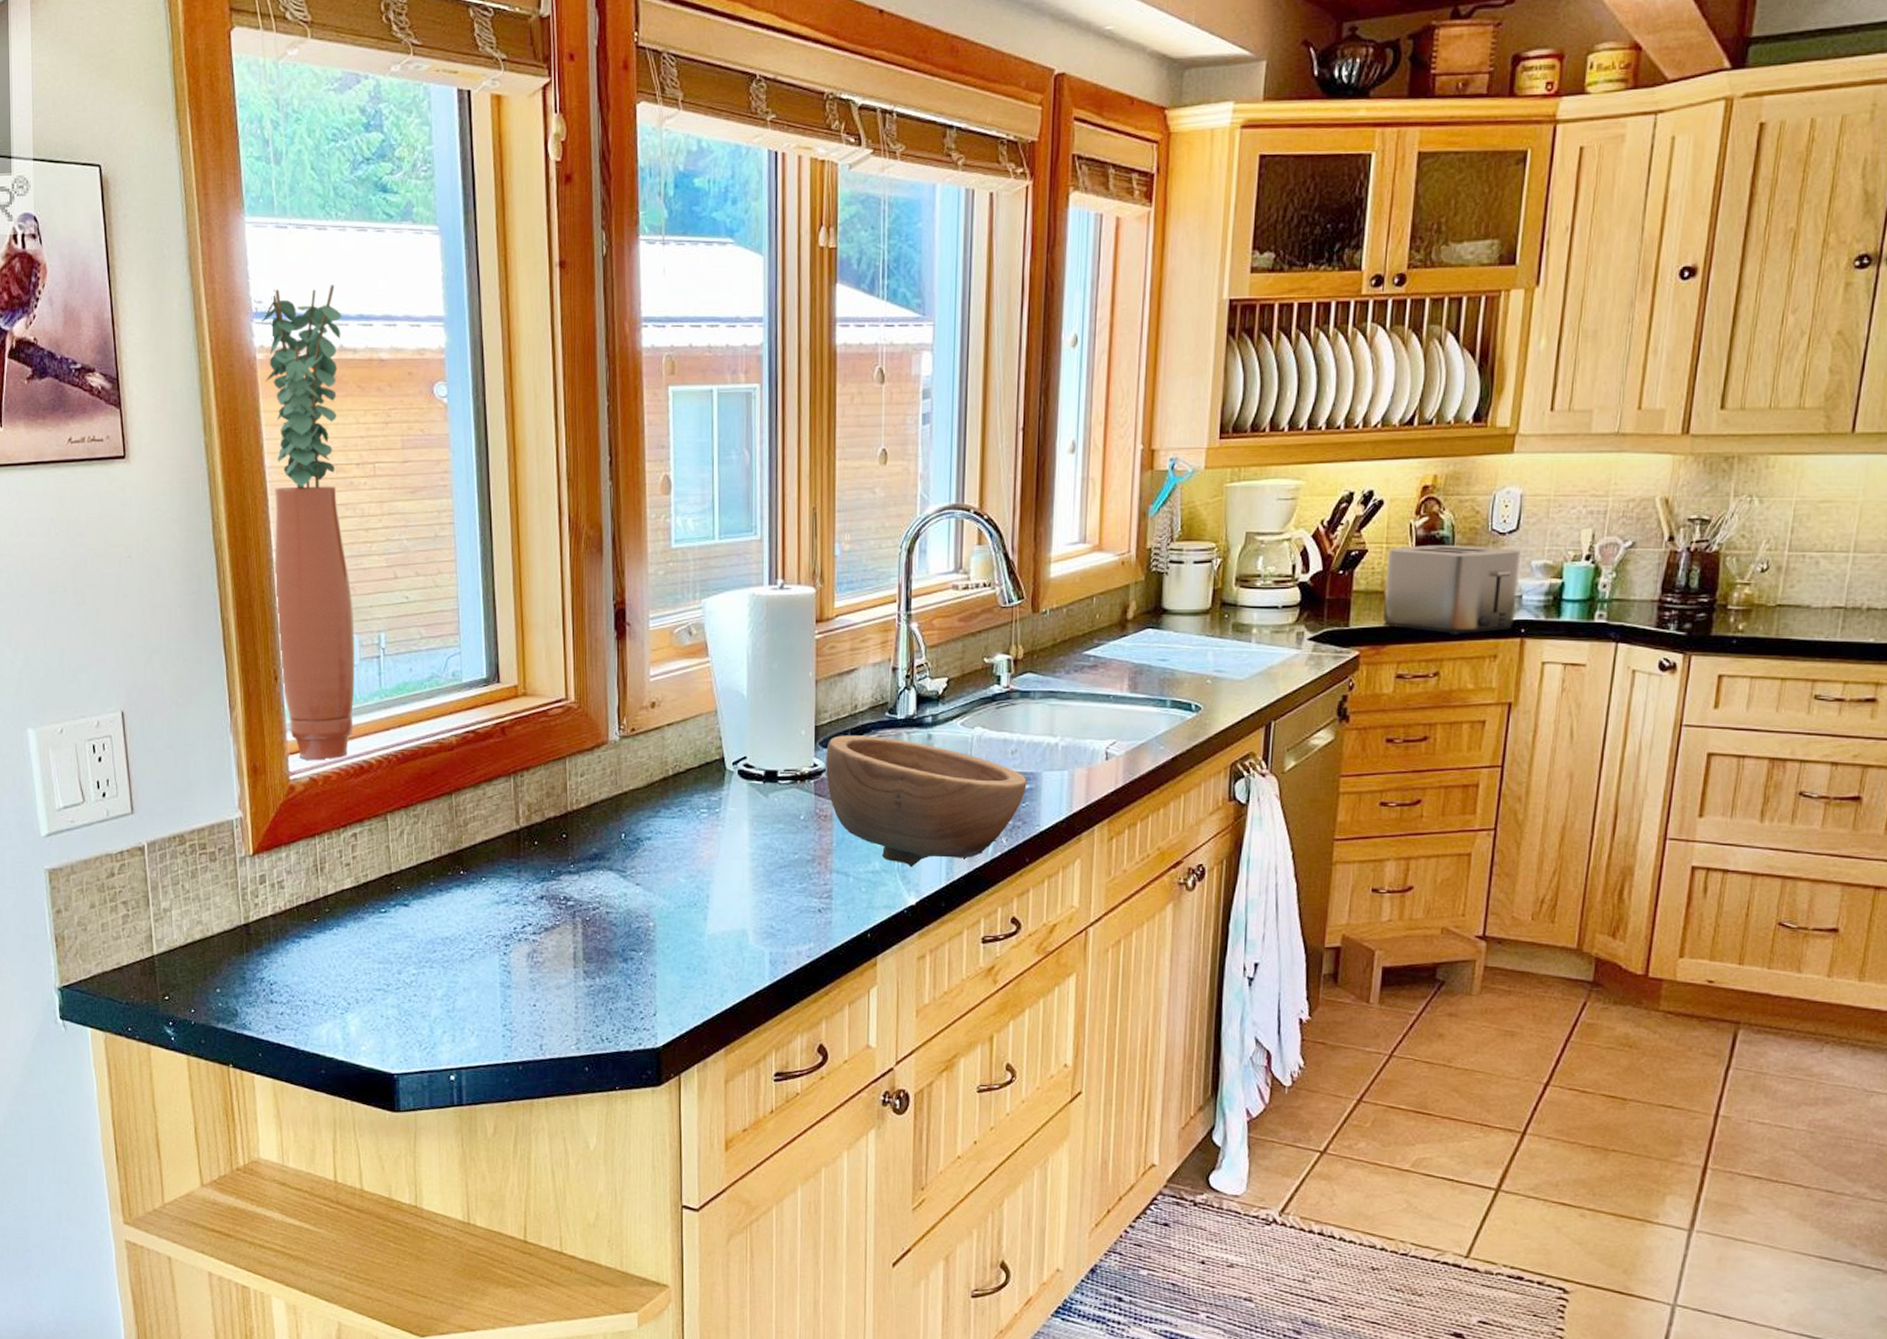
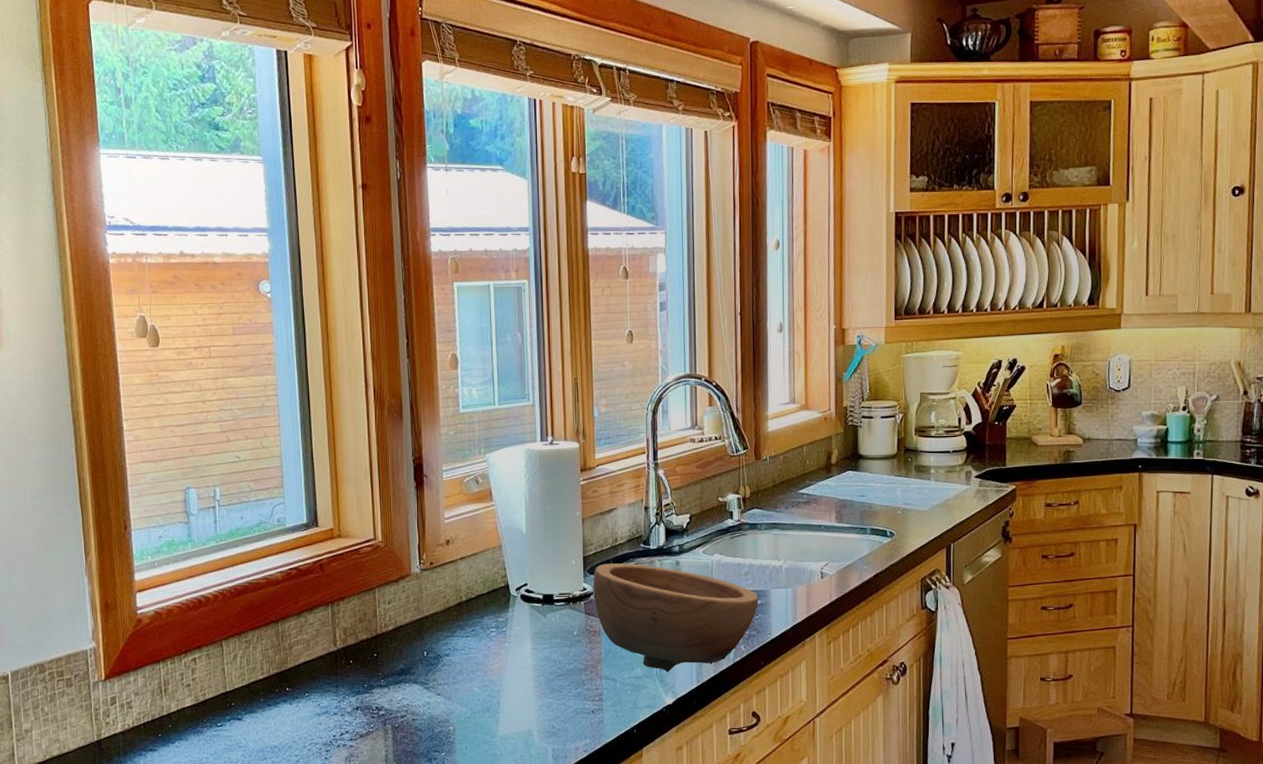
vase: present [261,285,355,760] -> none [114,203,194,596]
toaster: present [1383,545,1521,635] -> none [1031,400,1133,471]

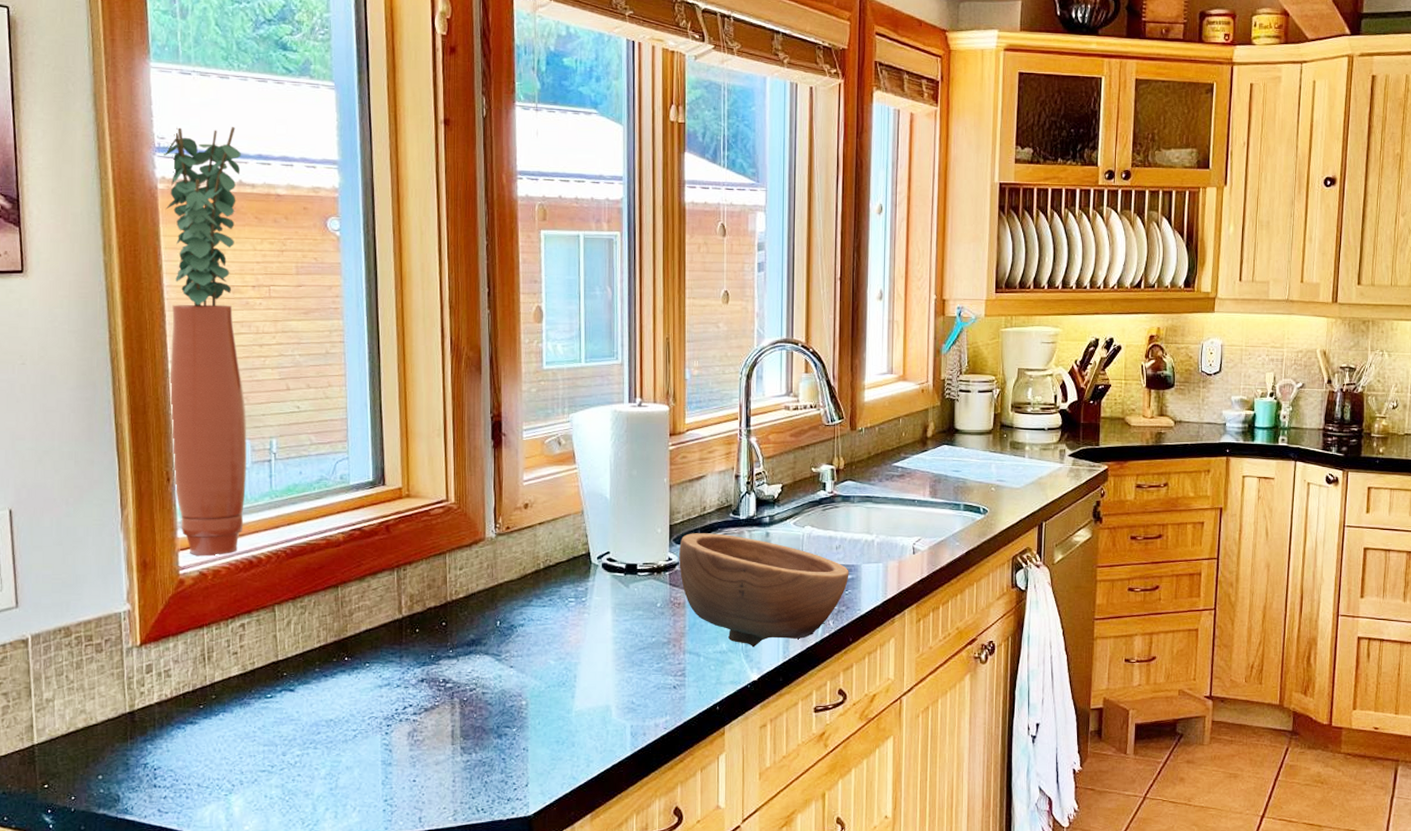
vase: none [114,203,194,596] -> present [164,126,247,556]

